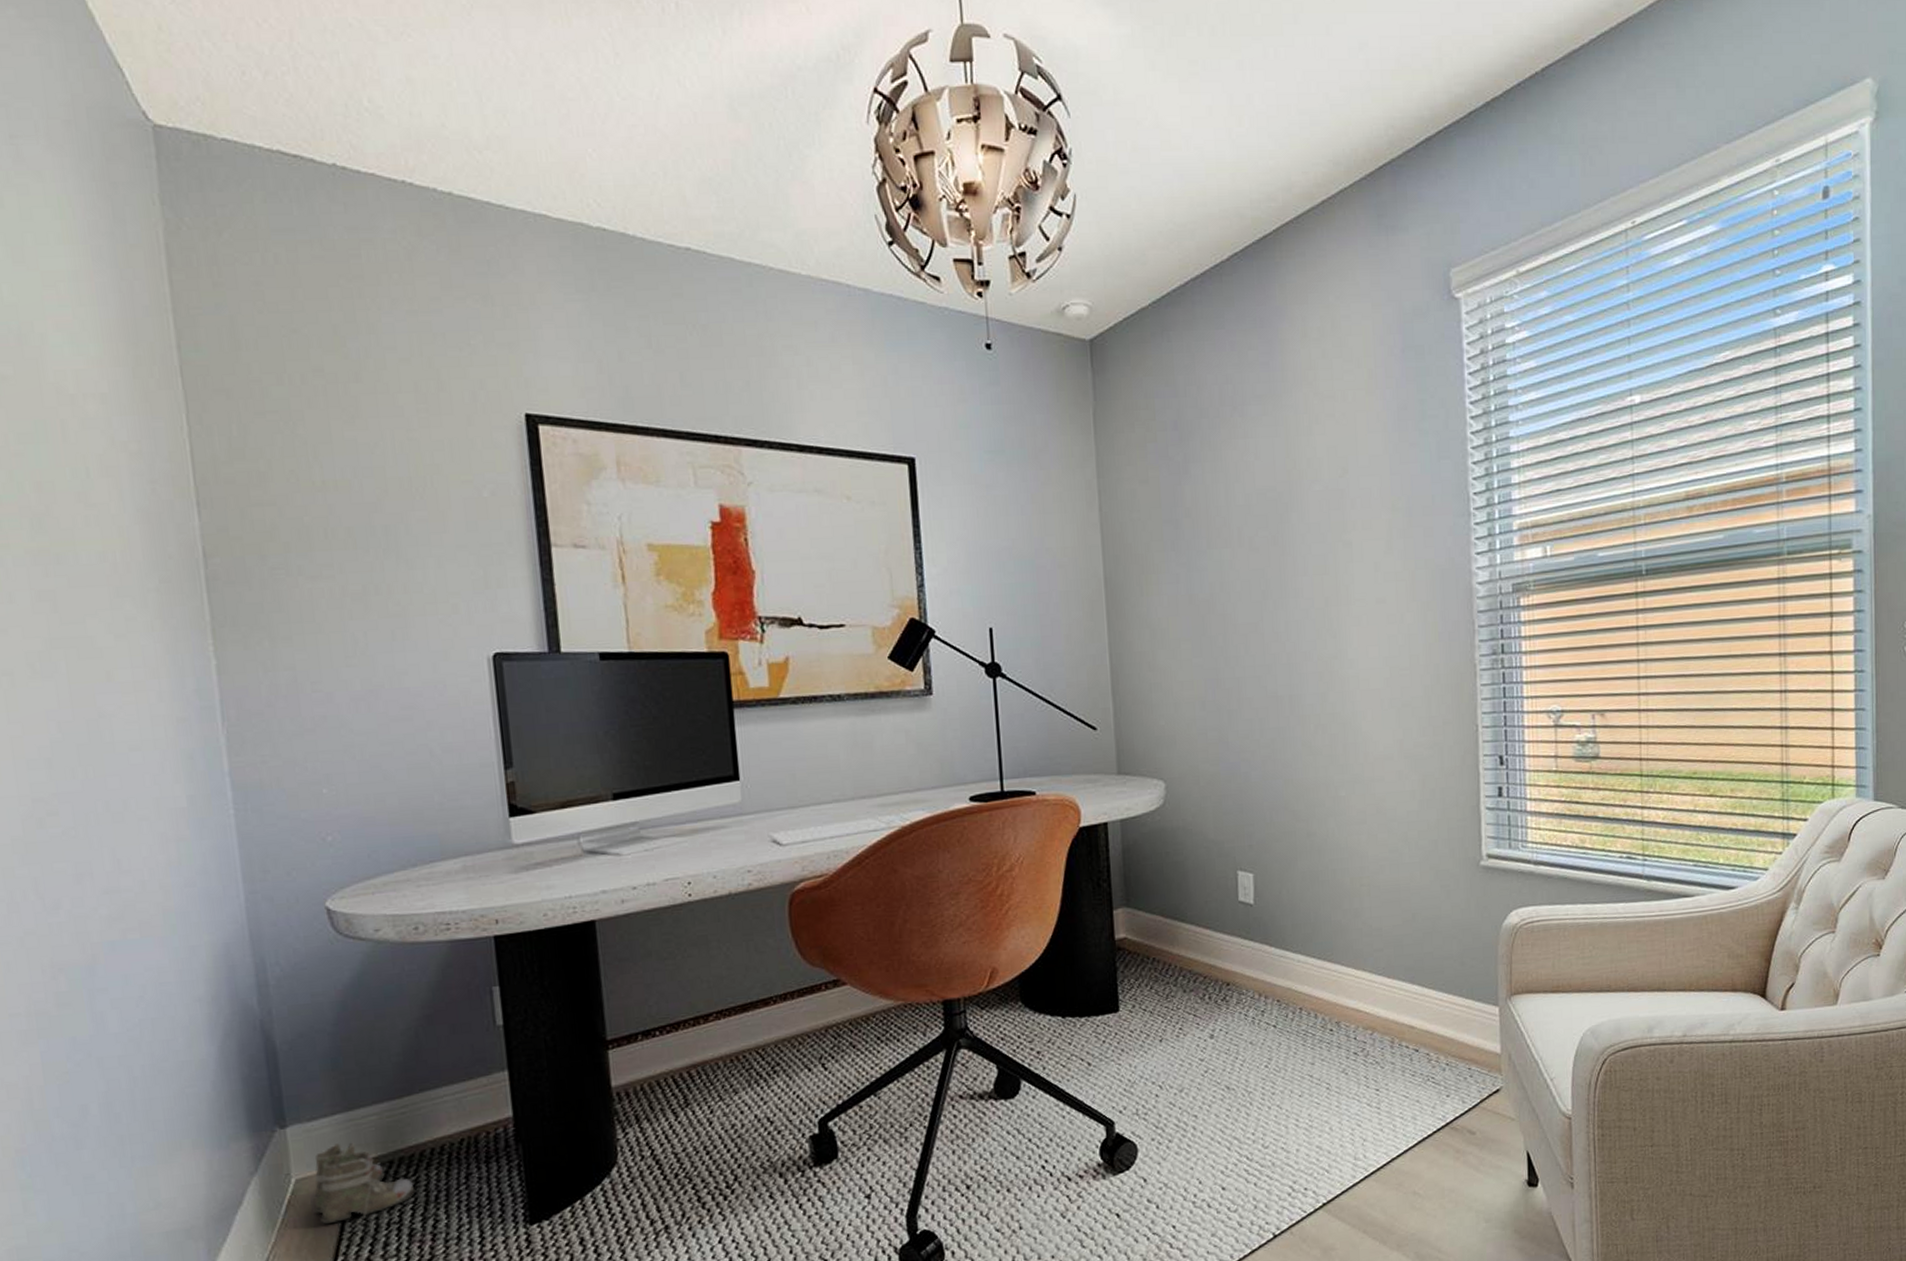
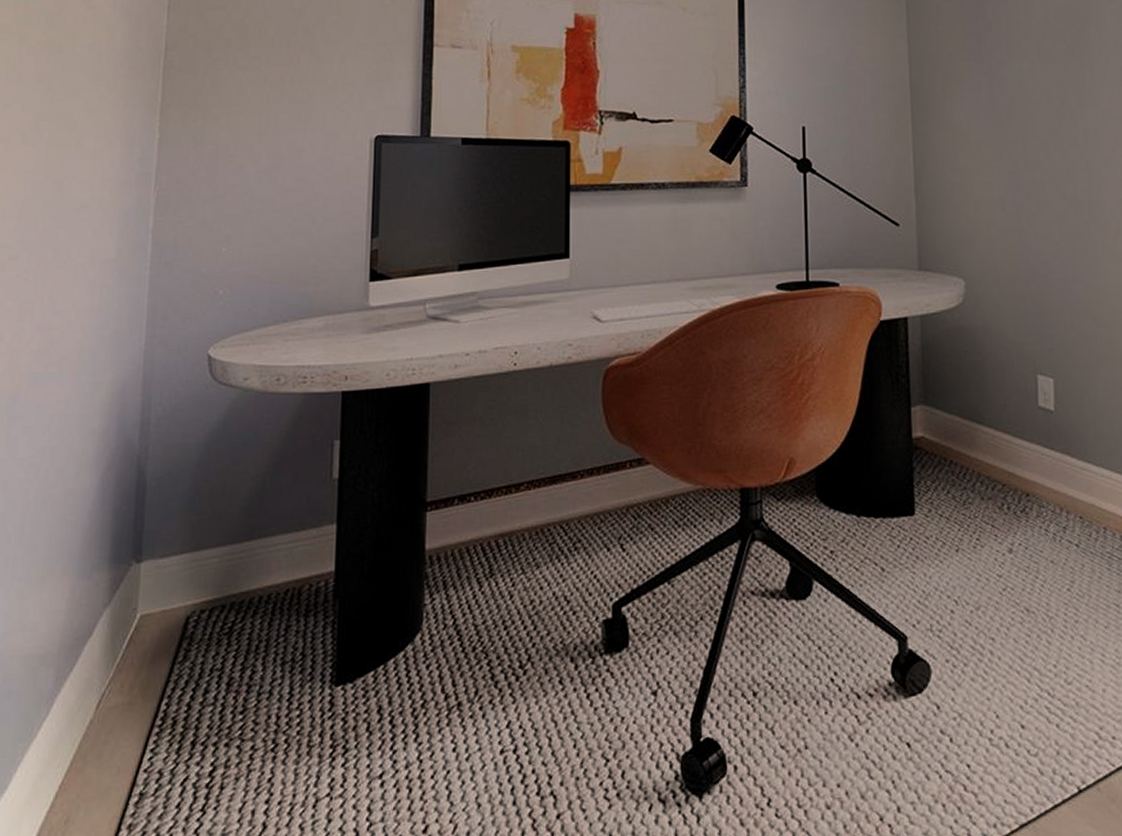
boots: present [313,1142,415,1227] -> none [150,582,240,670]

